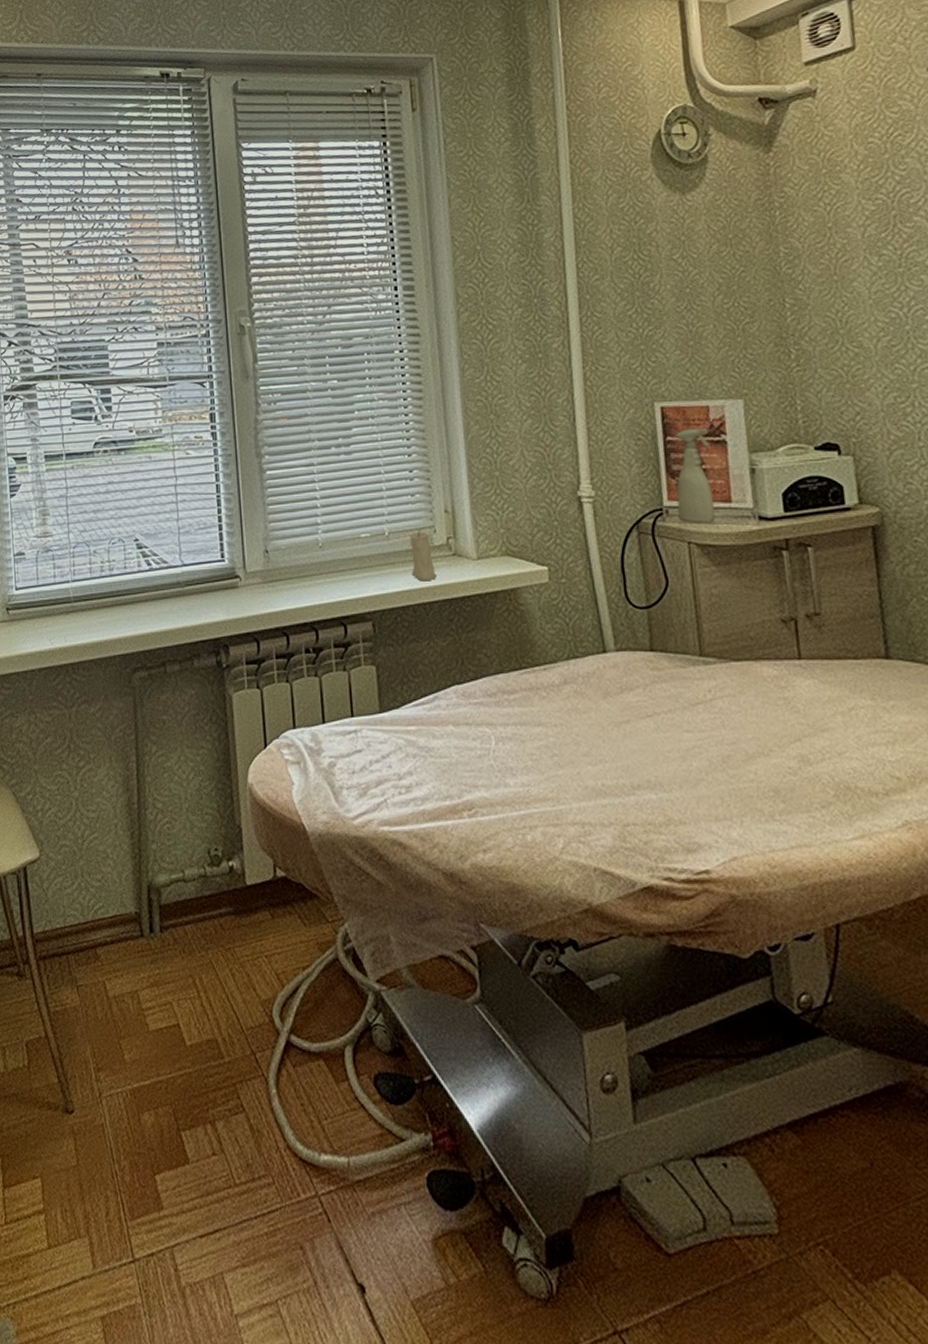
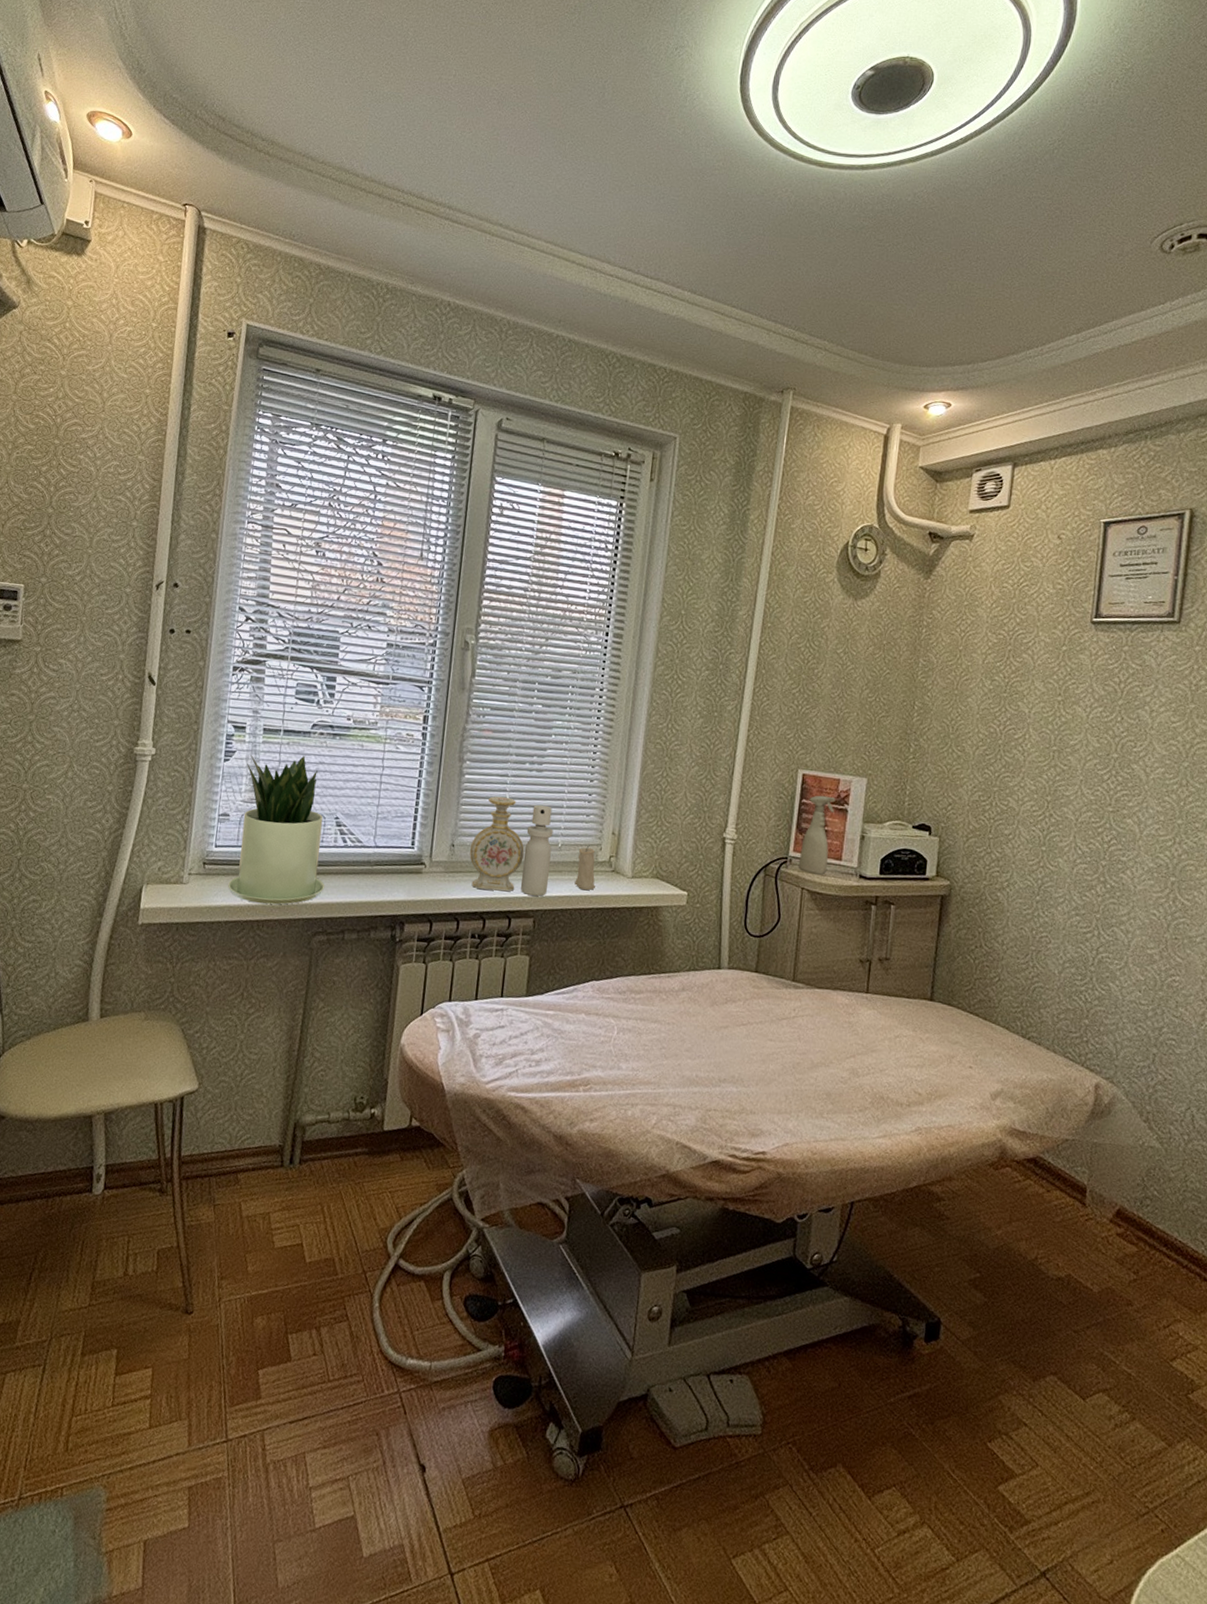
planter: none [33,477,137,644] -> present [228,755,325,905]
decorative bottle: none [286,488,348,597] -> present [469,796,525,892]
spray bottle: none [346,491,382,596] -> present [520,804,554,897]

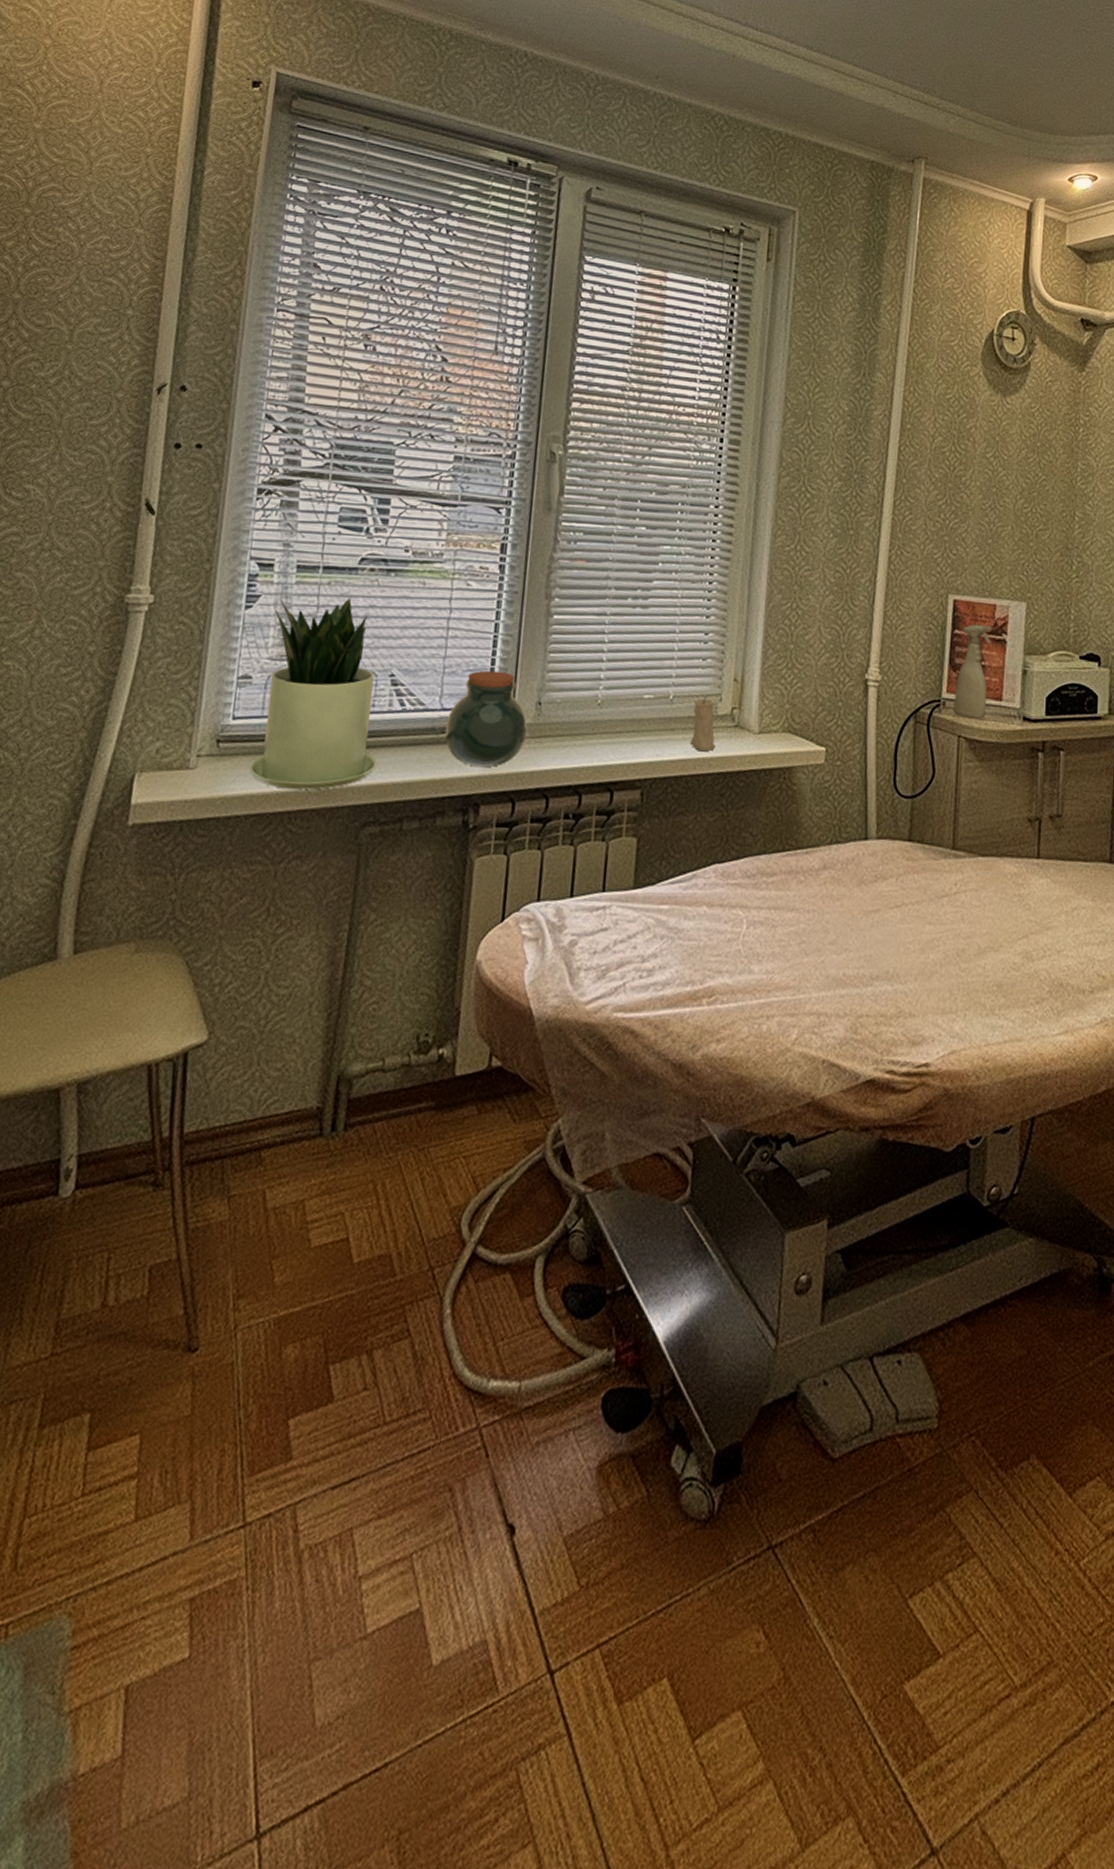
jar: none [377,817,443,895] -> present [444,670,528,768]
decorative bottle: present [469,796,525,892] -> none [560,640,628,759]
spray bottle: present [520,804,554,897] -> none [624,648,663,763]

